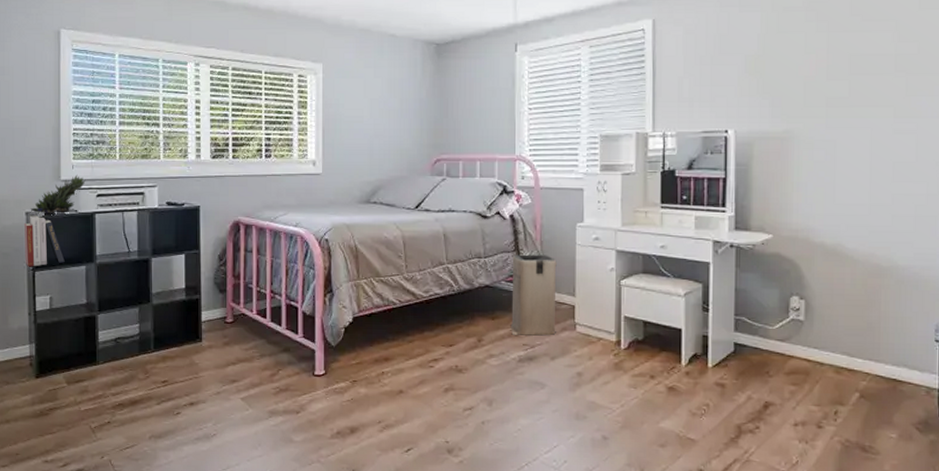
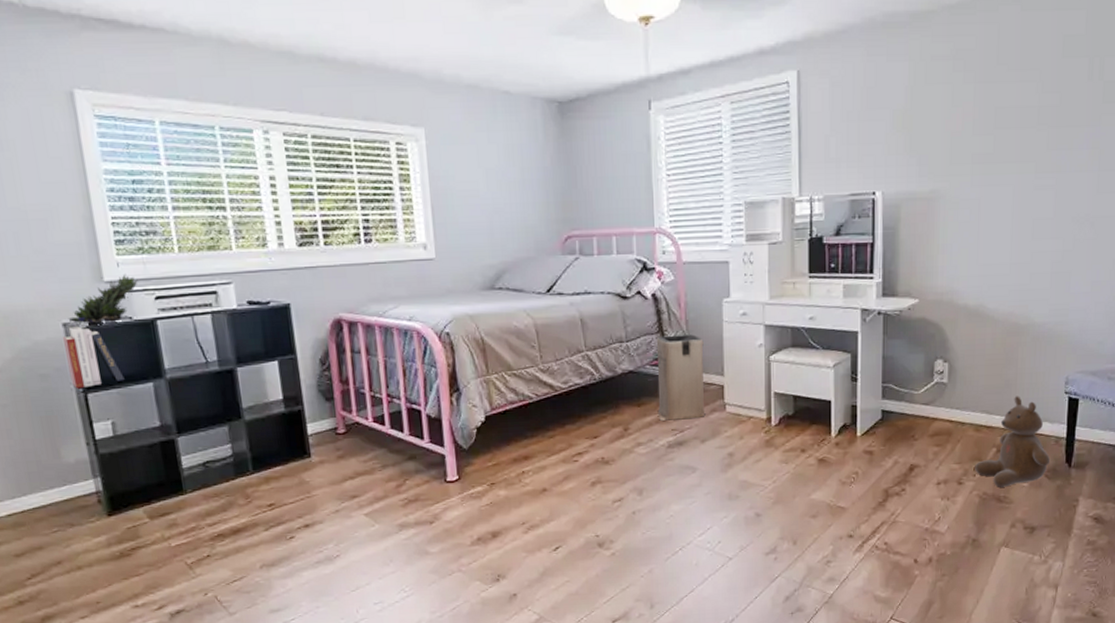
stuffed bear: none [835,340,922,436] -> present [975,396,1051,487]

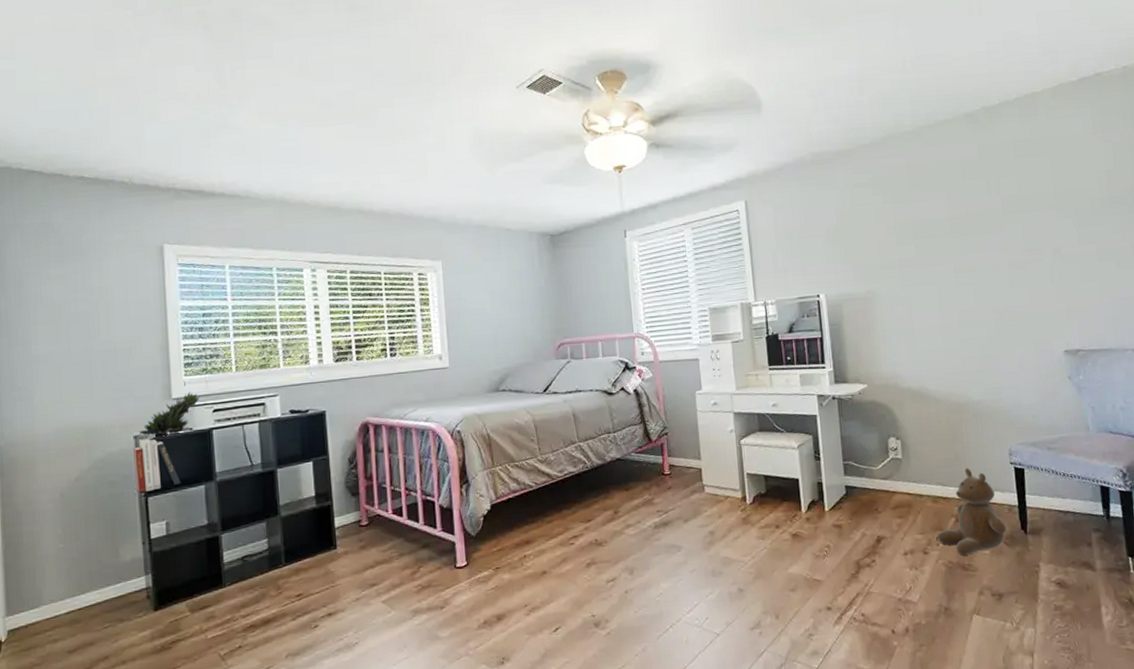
laundry basket: present [656,334,706,421] -> none [639,423,687,503]

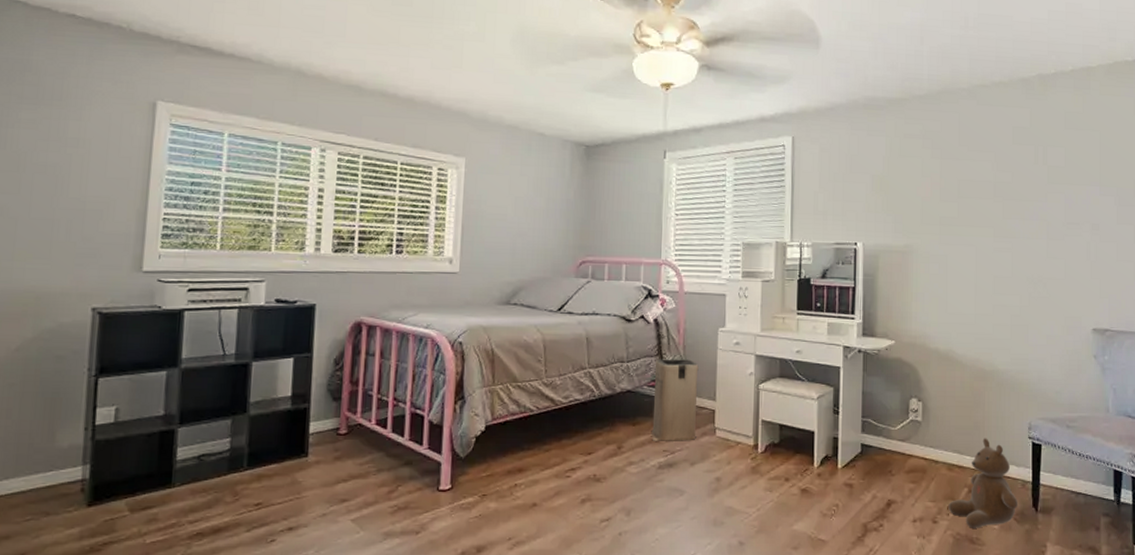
books: present [132,437,181,494] -> none [85,310,140,373]
succulent plant: present [139,391,200,436] -> none [98,265,175,311]
laundry basket: none [639,423,687,503] -> present [651,359,699,441]

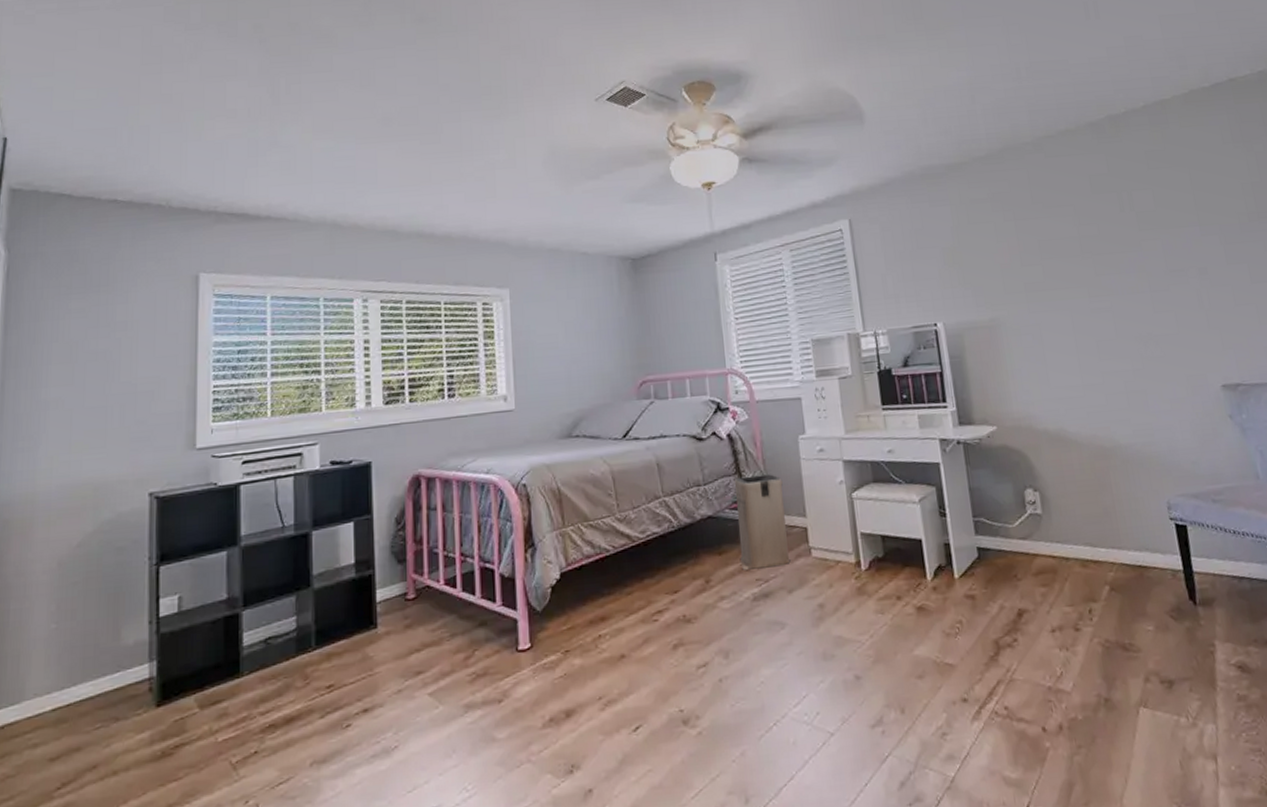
stuffed bear: present [948,438,1019,528] -> none [1089,525,1172,633]

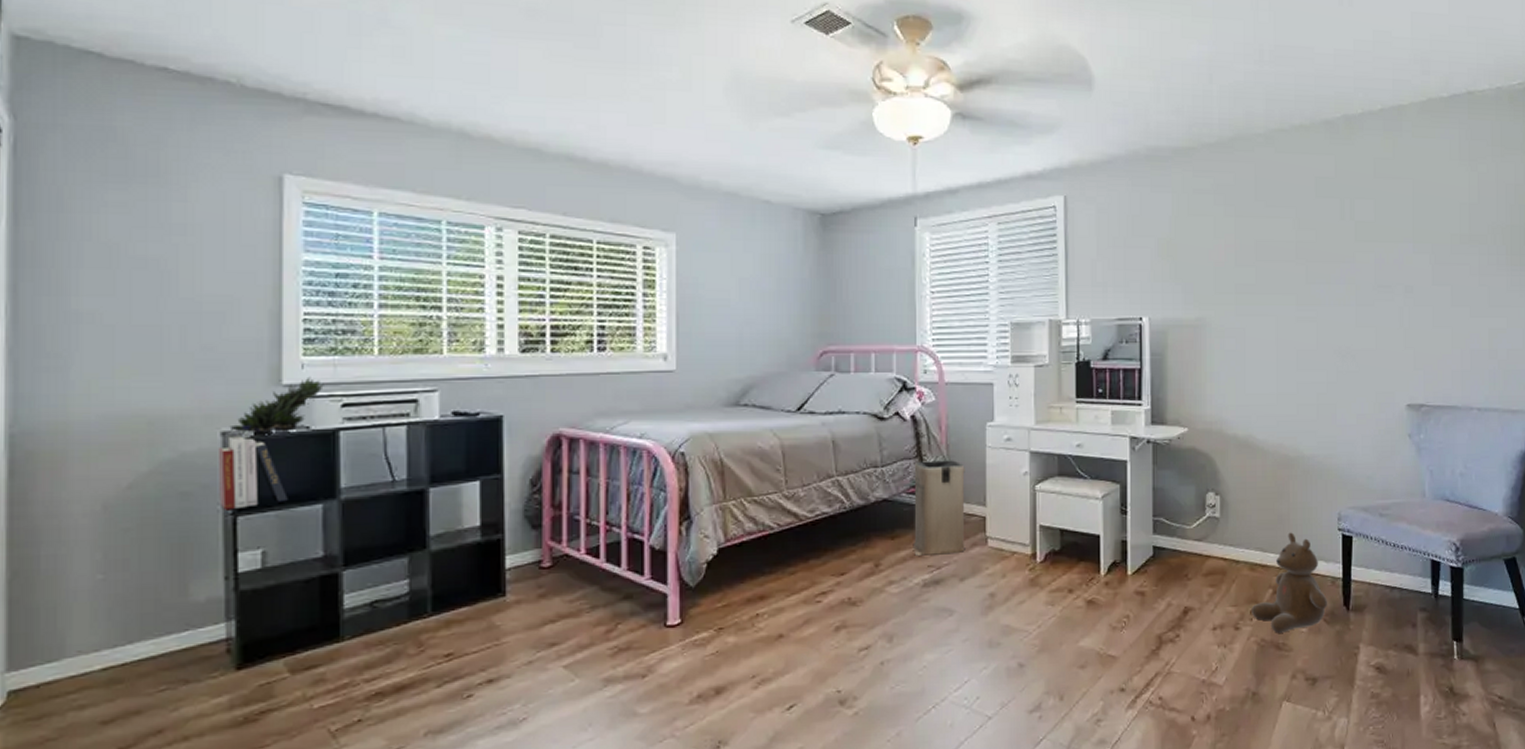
books: none [145,494,199,562] -> present [217,434,288,511]
succulent plant: none [155,440,228,493] -> present [229,376,324,434]
stuffed bear: none [1089,525,1172,633] -> present [1251,532,1328,633]

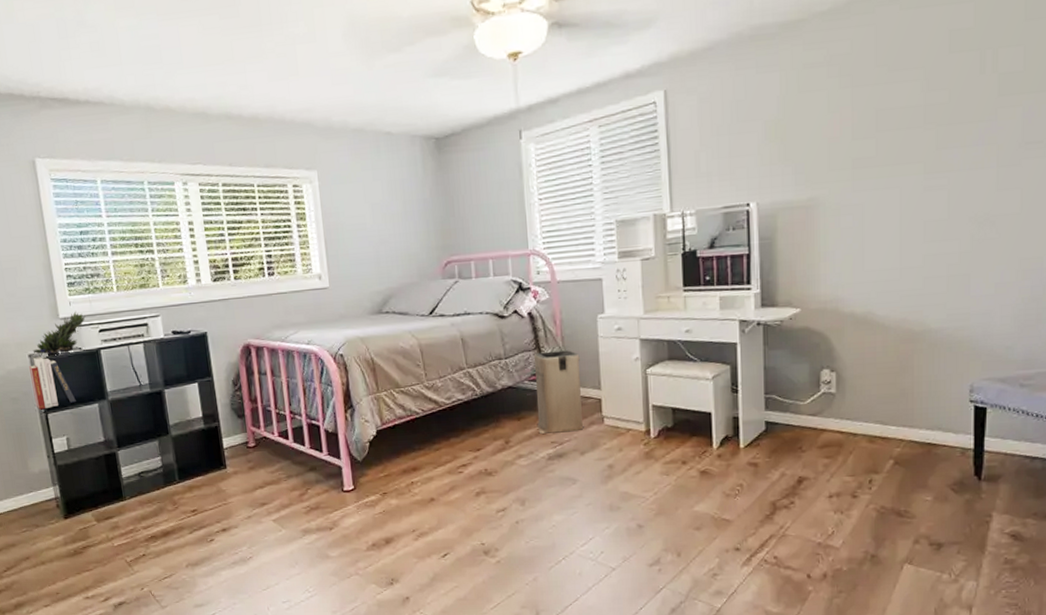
stuffed bear: present [1251,532,1328,633] -> none [870,405,957,501]

